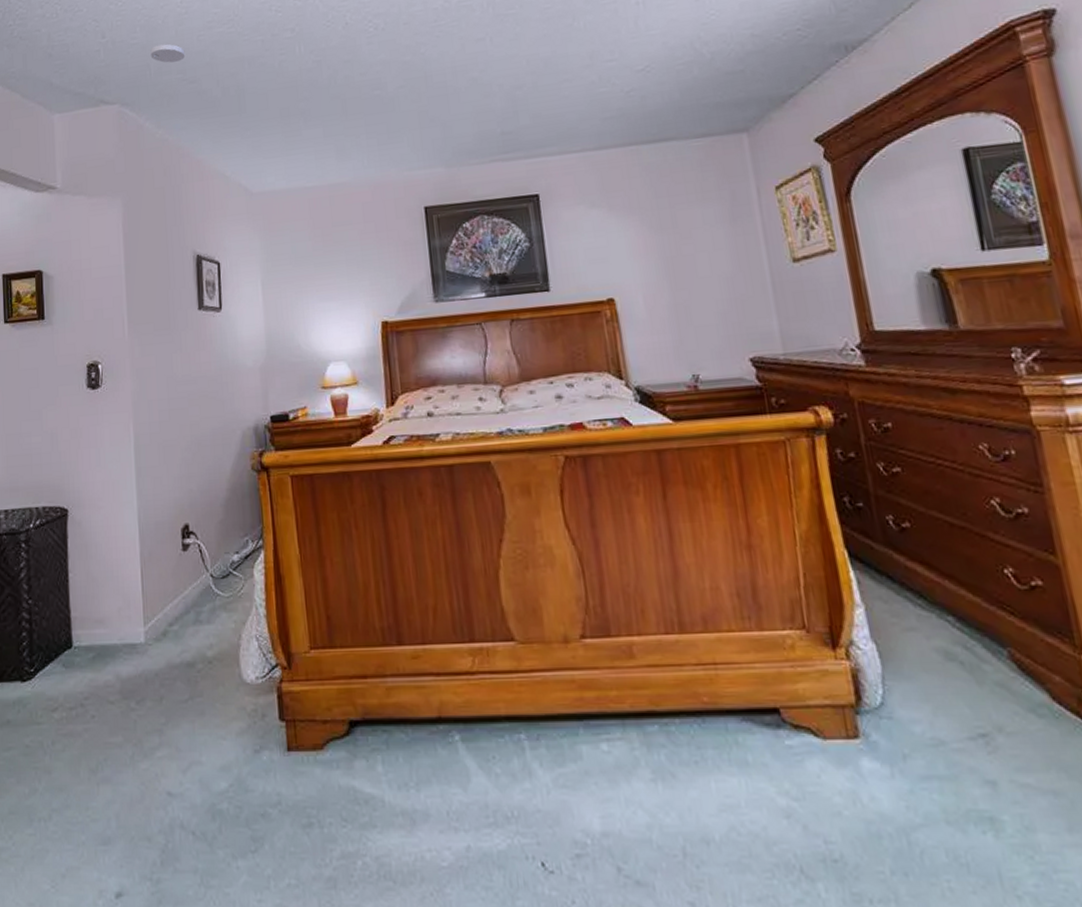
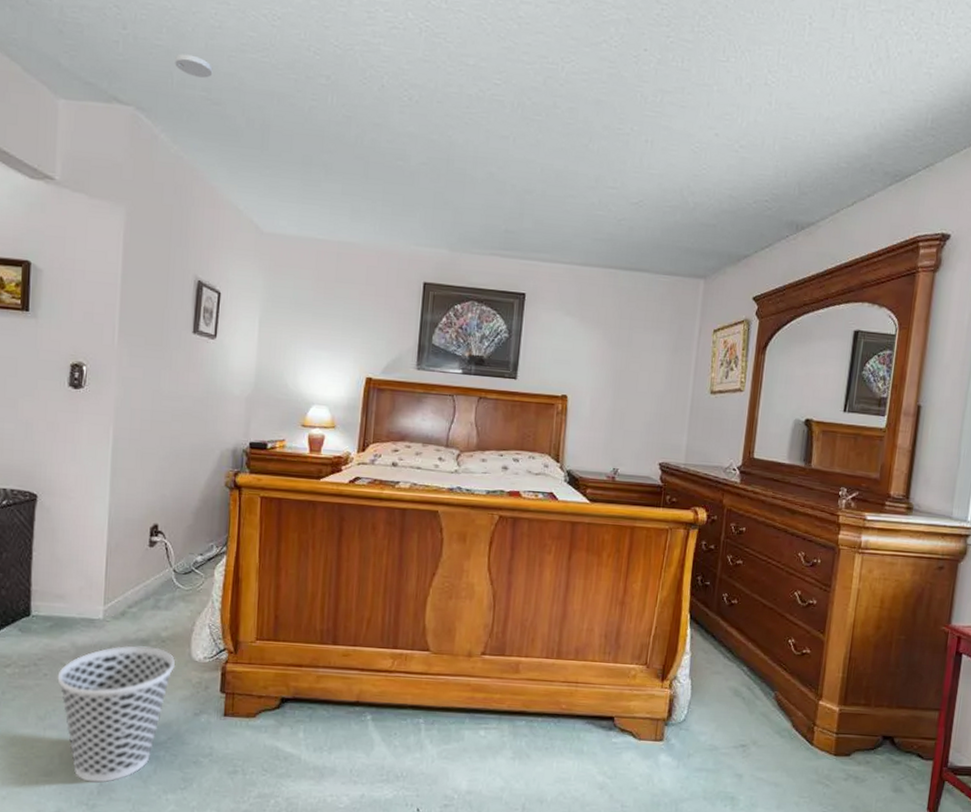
wastebasket: none [105,670,227,850] -> present [57,645,176,783]

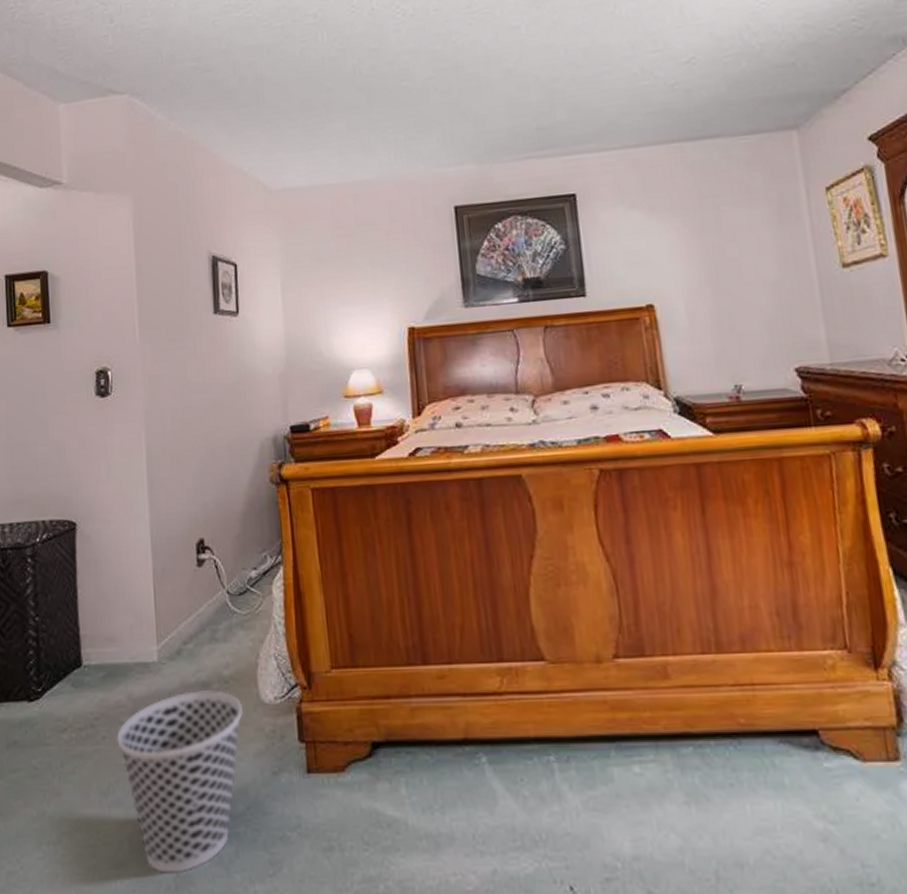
smoke detector: present [175,53,213,78] -> none [162,29,200,50]

